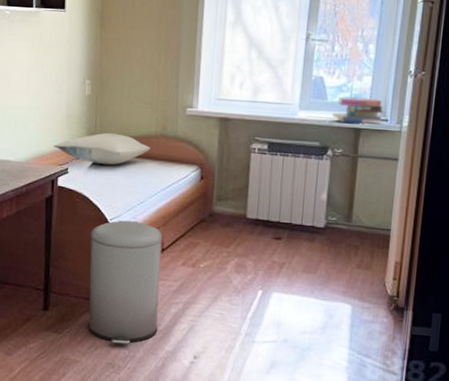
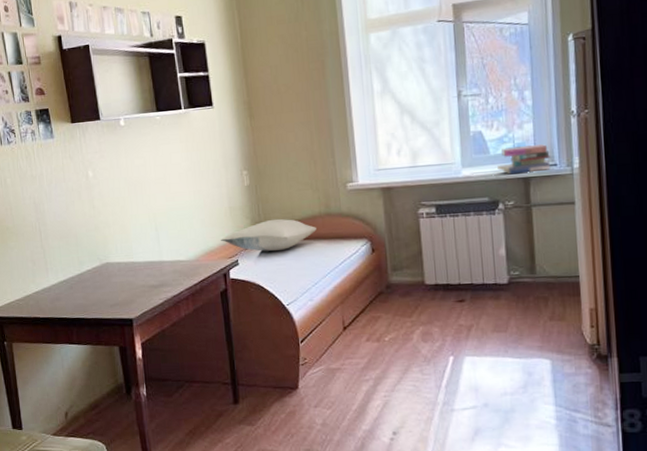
pedal bin: present [88,220,162,345] -> none [269,303,352,429]

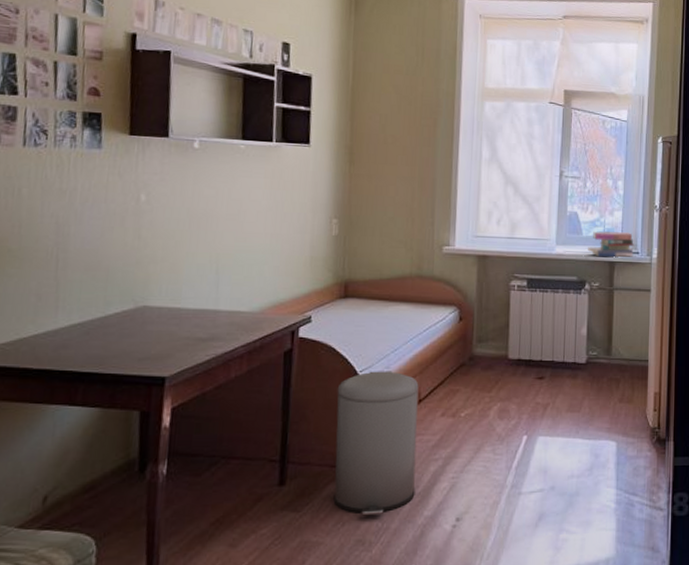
pillow: present [221,218,316,252] -> none [294,275,405,311]
pedal bin: none [269,303,352,429] -> present [333,371,419,516]

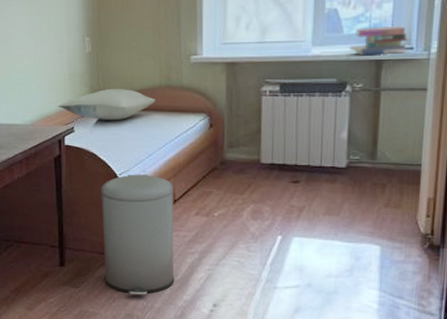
pillow: none [294,275,405,311] -> present [58,88,155,121]

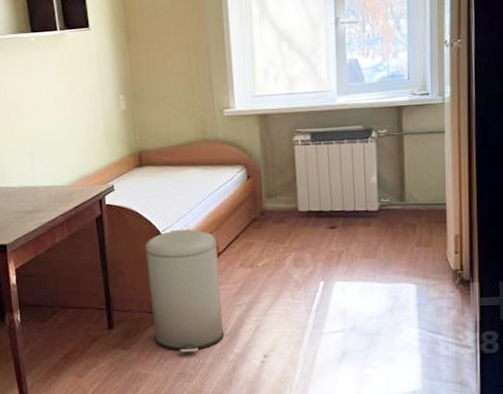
pillow: present [58,88,155,121] -> none [96,144,193,178]
books: present [350,25,407,56] -> none [372,72,423,103]

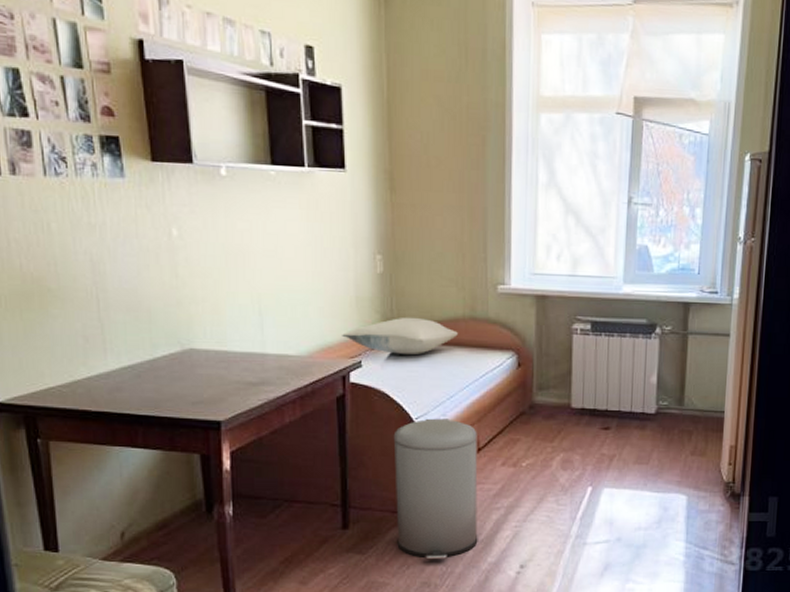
pillow: none [96,144,193,178] -> present [342,317,458,356]

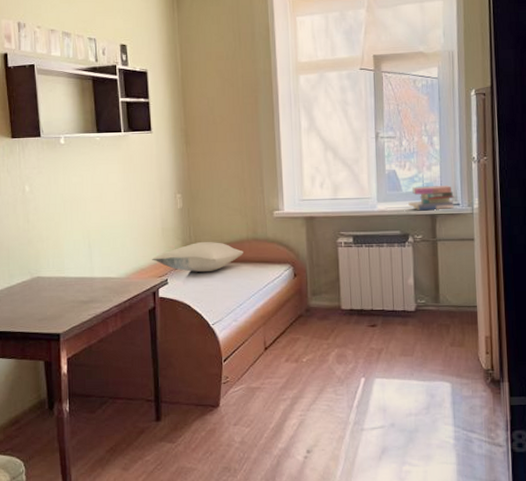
pedal bin: present [393,418,478,560] -> none [195,323,269,447]
books: none [659,267,713,298] -> present [408,184,454,211]

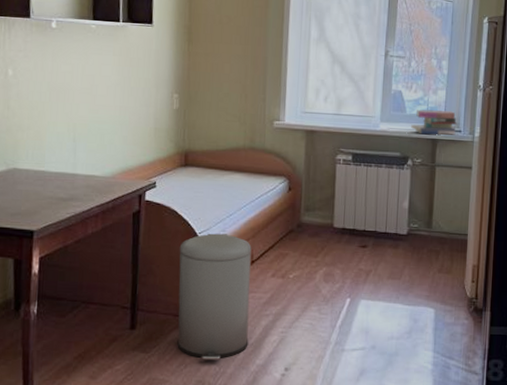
pillow: present [152,241,243,273] -> none [141,146,239,179]
pedal bin: none [195,323,269,447] -> present [177,233,252,361]

